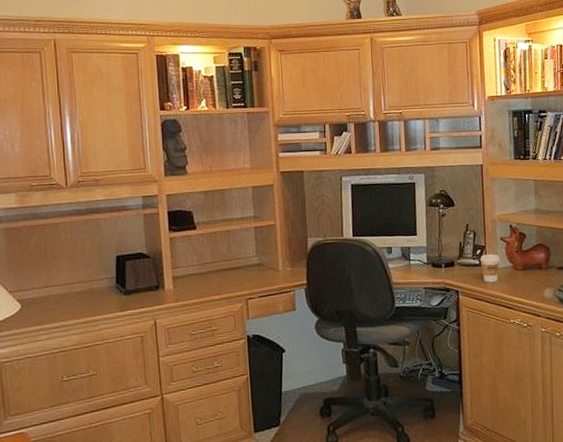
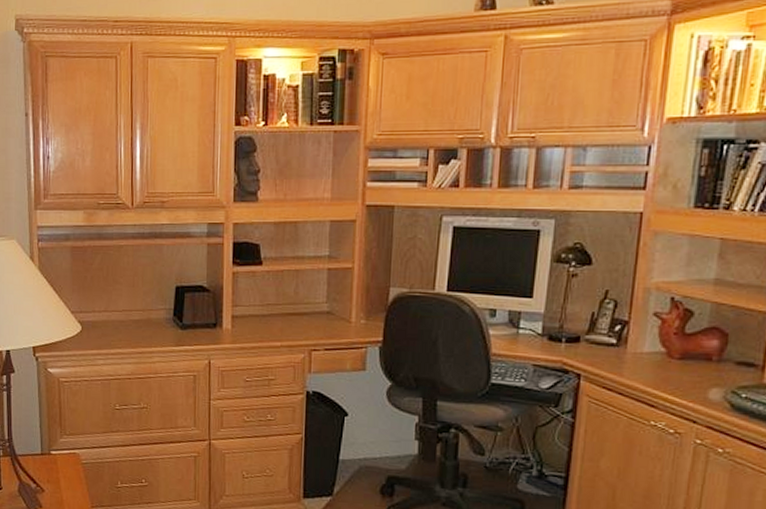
coffee cup: present [480,254,500,283] -> none [618,332,648,370]

